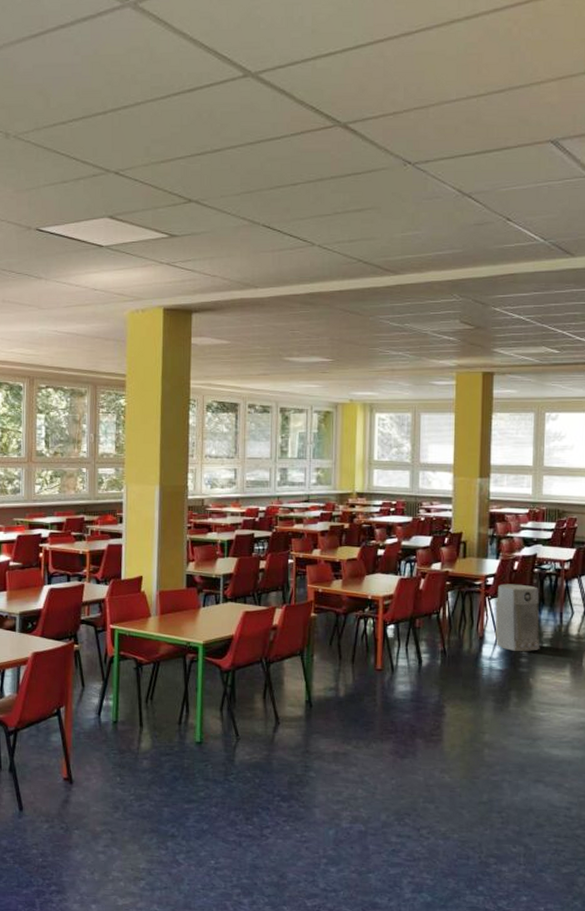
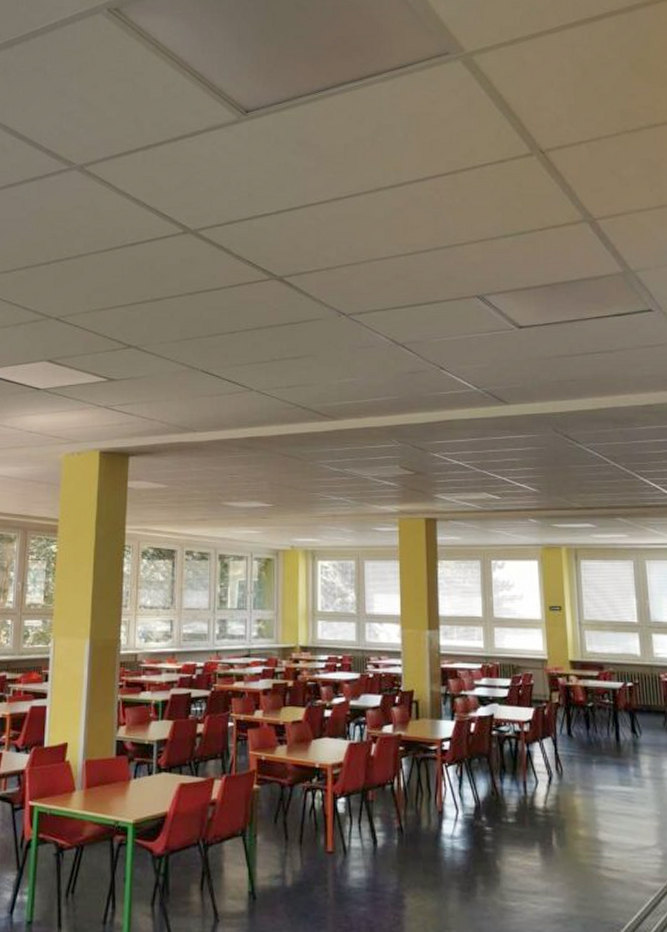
air purifier: present [495,584,540,651] -> none [453,748,505,828]

